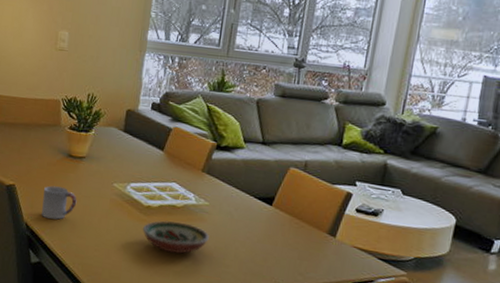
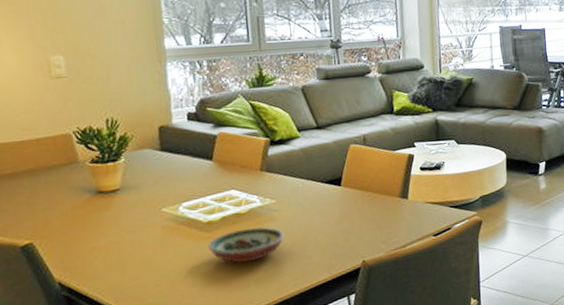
cup: present [41,185,77,220] -> none [74,229,121,269]

